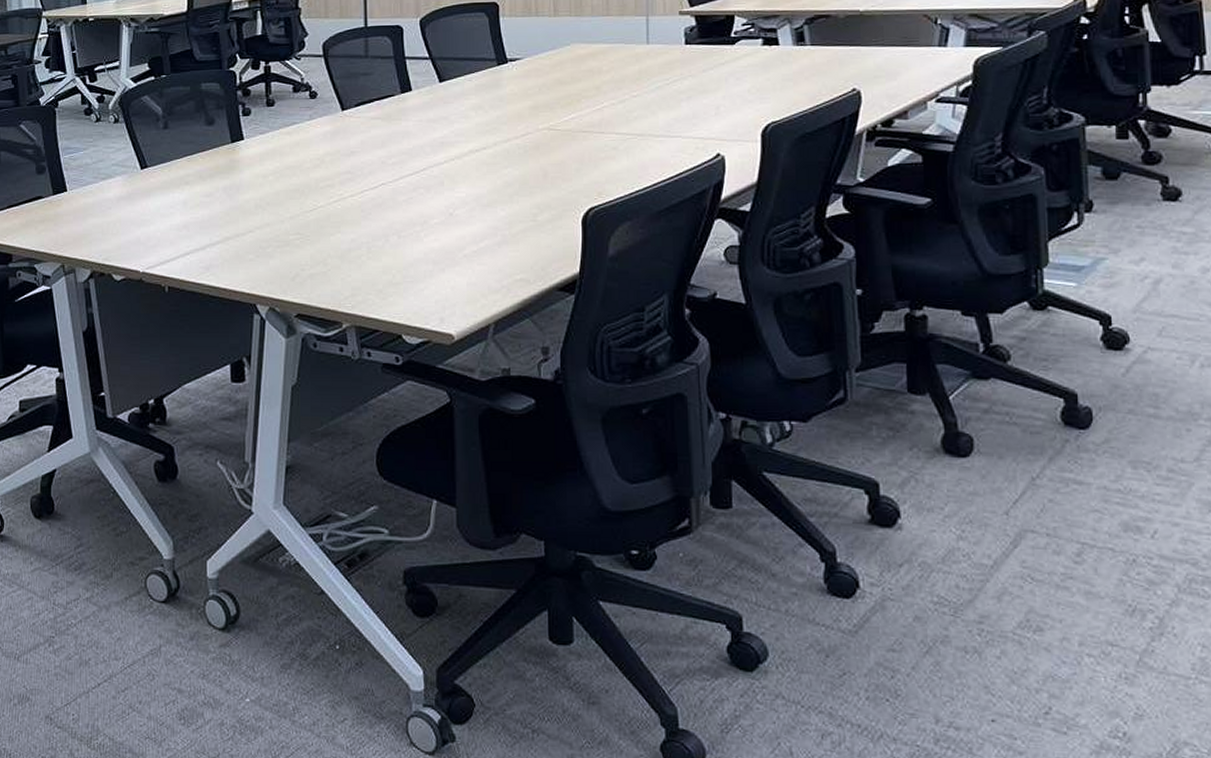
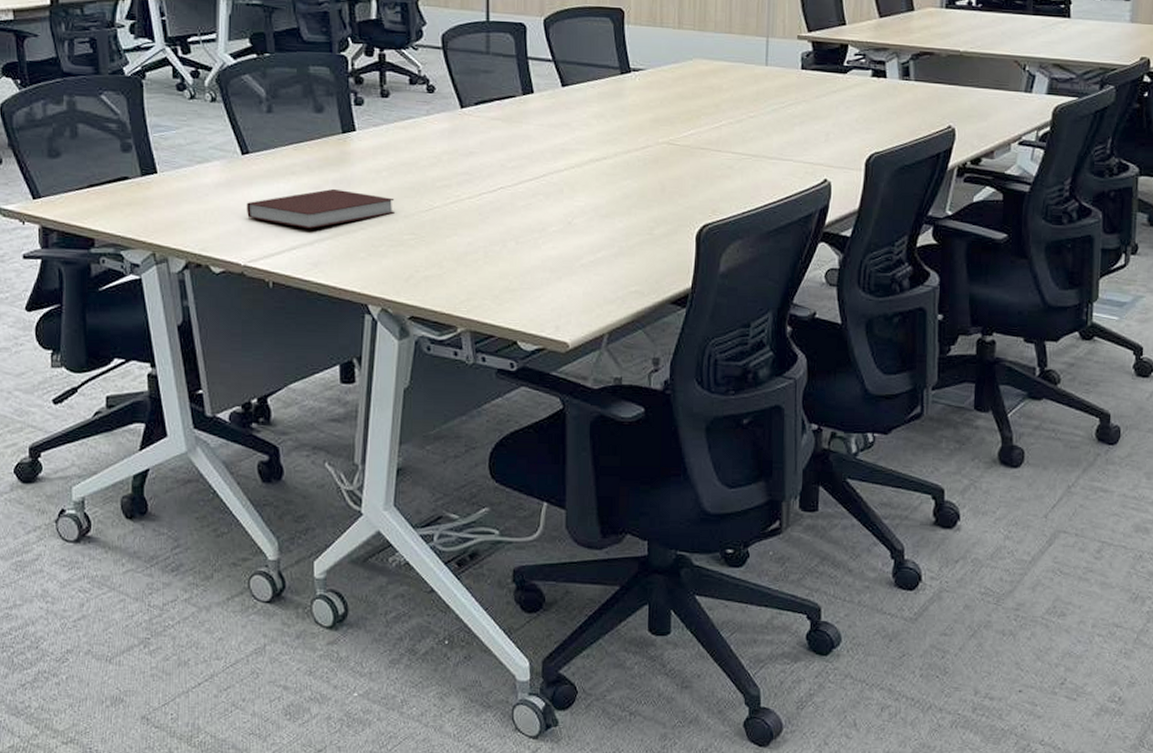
notebook: none [144,195,281,234] -> present [246,188,395,229]

